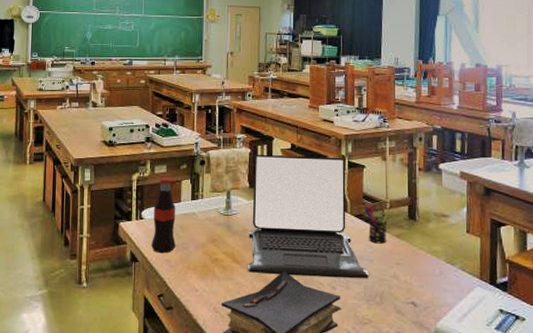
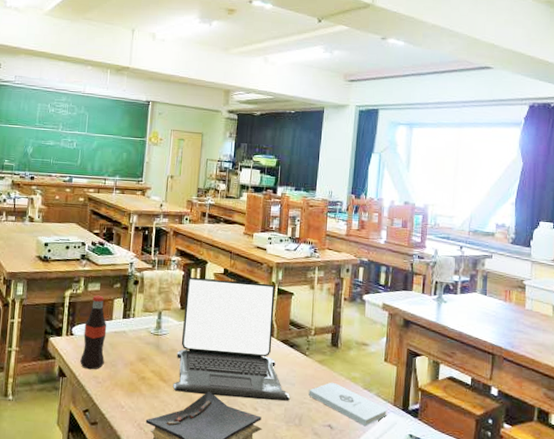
pen holder: present [364,205,390,244] -> none [290,331,314,369]
notepad: none [388,256,473,303] -> present [309,382,387,427]

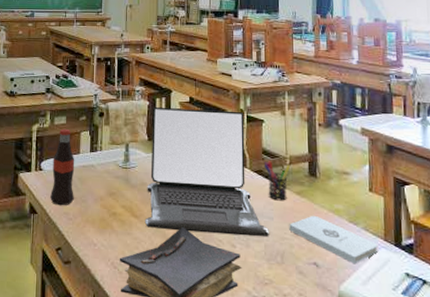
pen holder: none [290,331,314,369] -> present [264,161,290,201]

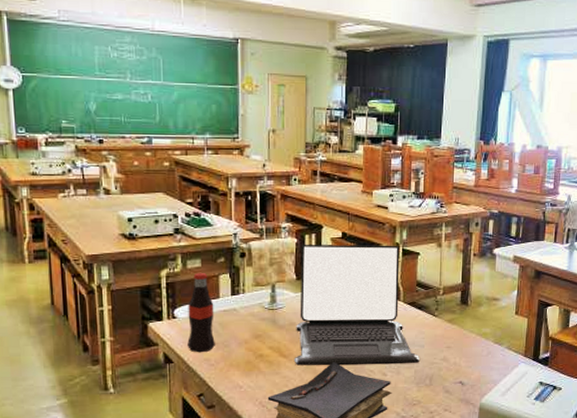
pen holder: present [264,161,290,201] -> none [417,292,443,330]
notepad: present [289,215,378,265] -> none [439,340,518,379]

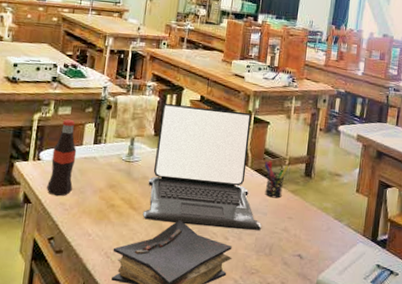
pen holder: none [417,292,443,330] -> present [264,161,288,198]

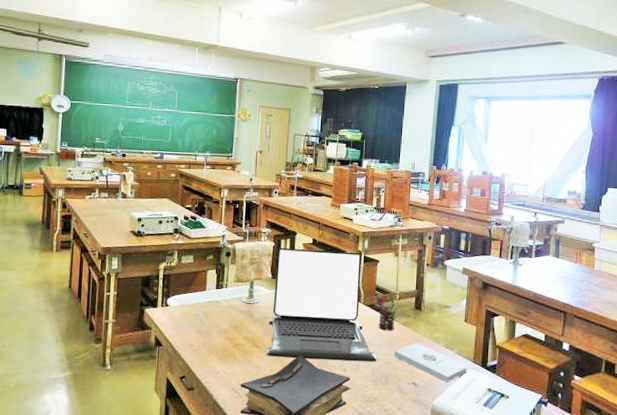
bottle: present [47,119,77,197] -> none [176,267,201,339]
notepad: none [280,212,356,257] -> present [394,342,467,383]

